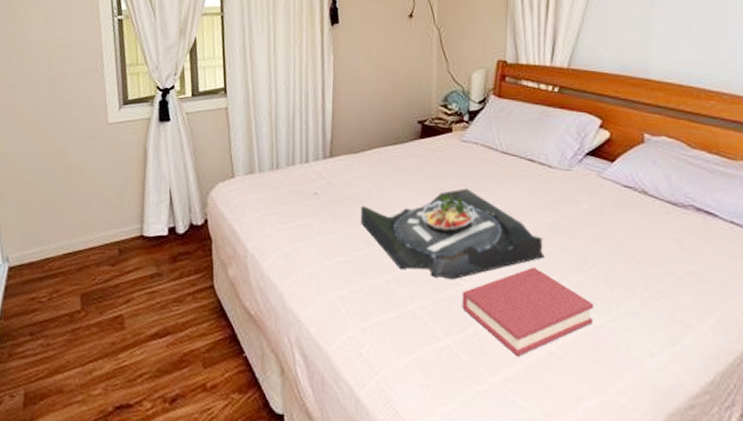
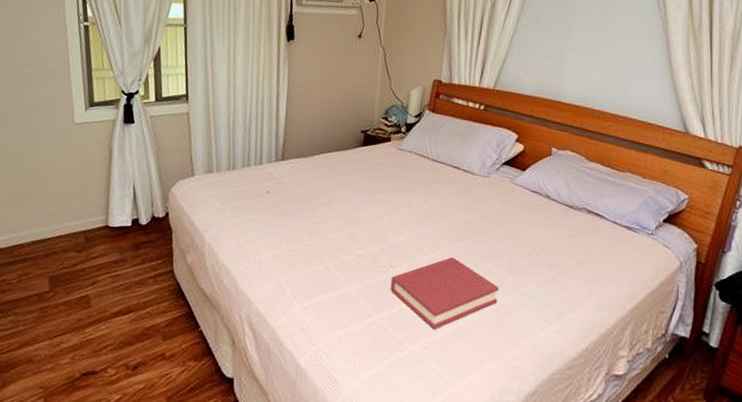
serving tray: present [360,188,545,280] -> none [307,190,462,267]

